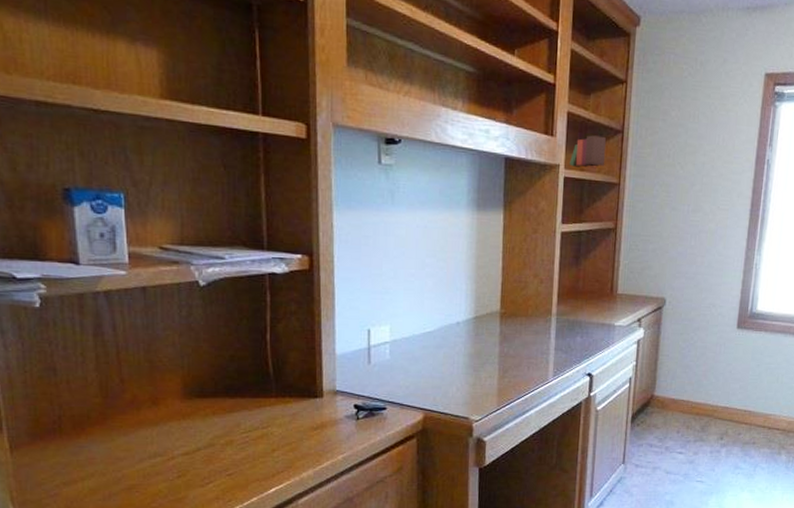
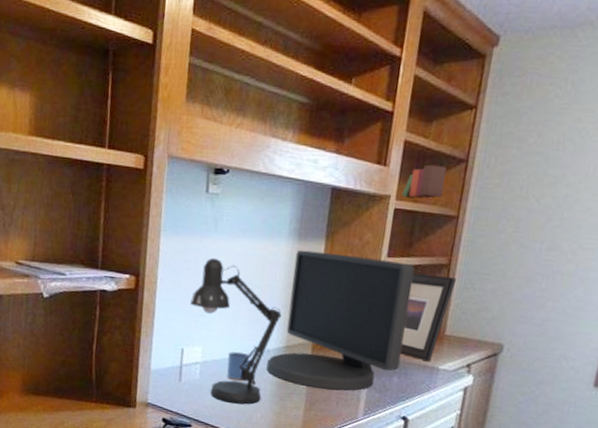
desk lamp: none [373,231,468,380] -> present [190,257,282,405]
mug: none [417,327,446,356] -> present [227,352,255,381]
monitor: none [458,220,587,355] -> present [266,250,415,391]
picture frame: none [580,238,623,320] -> present [400,273,457,362]

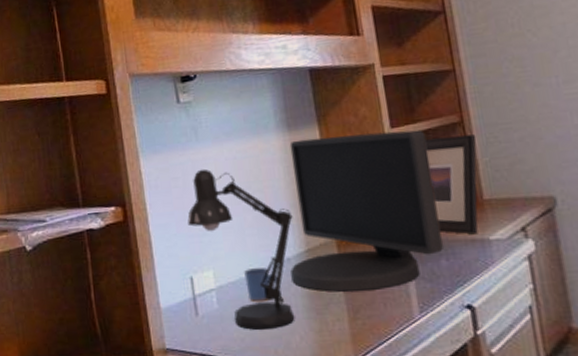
books: present [401,164,446,199] -> none [385,22,431,63]

